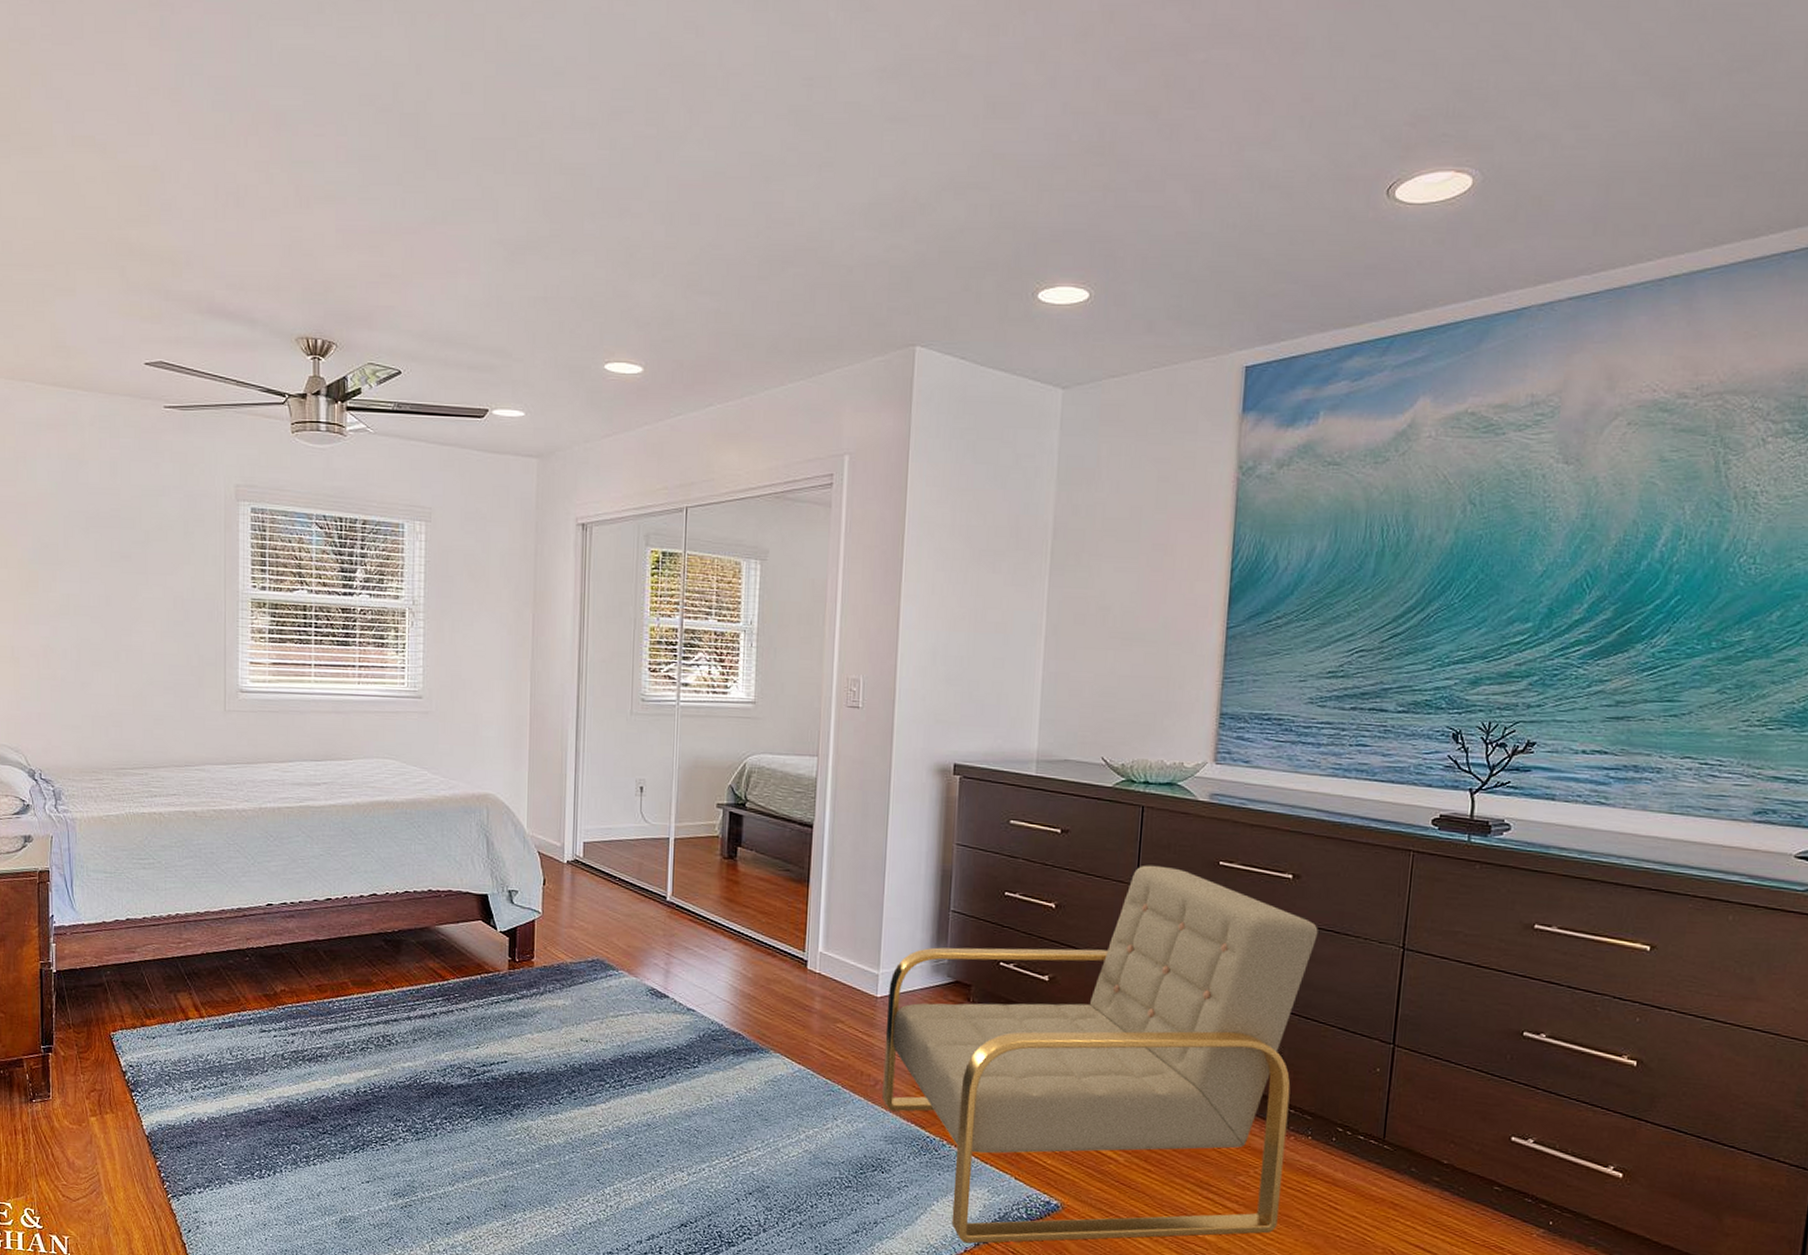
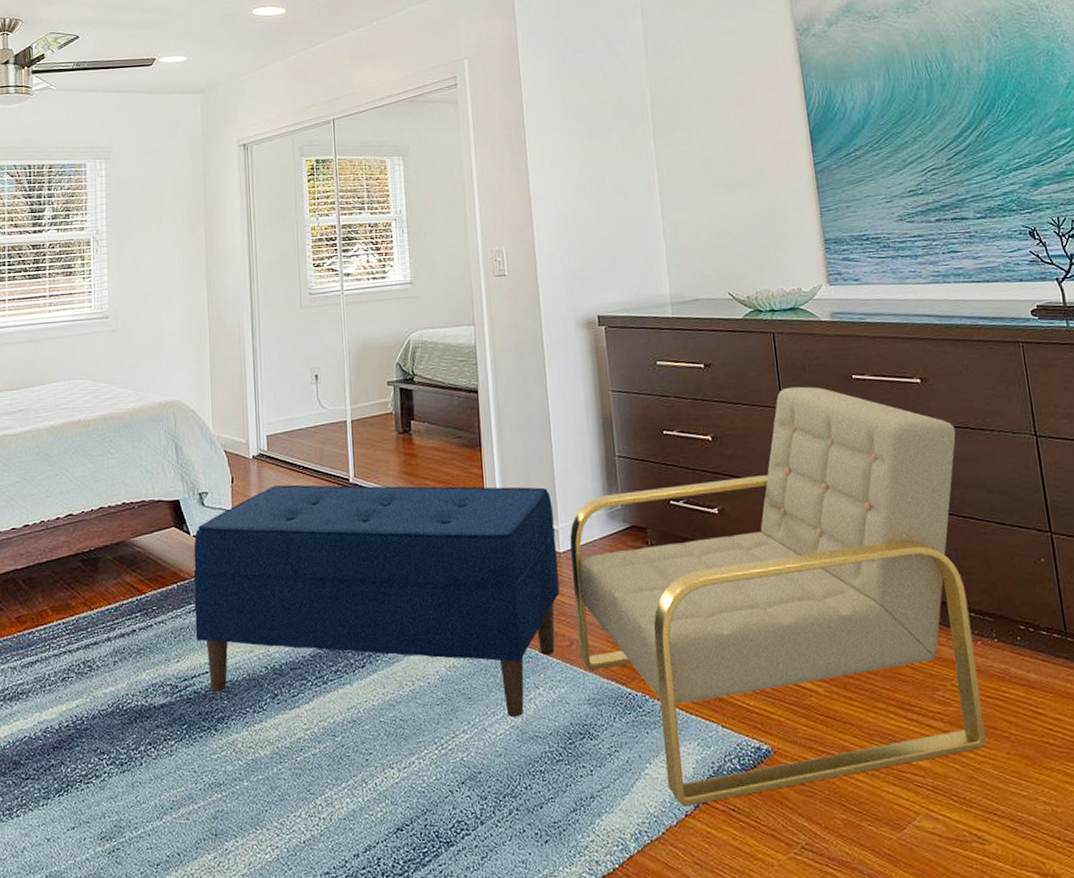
bench: none [496,893,876,1143] -> present [193,484,560,718]

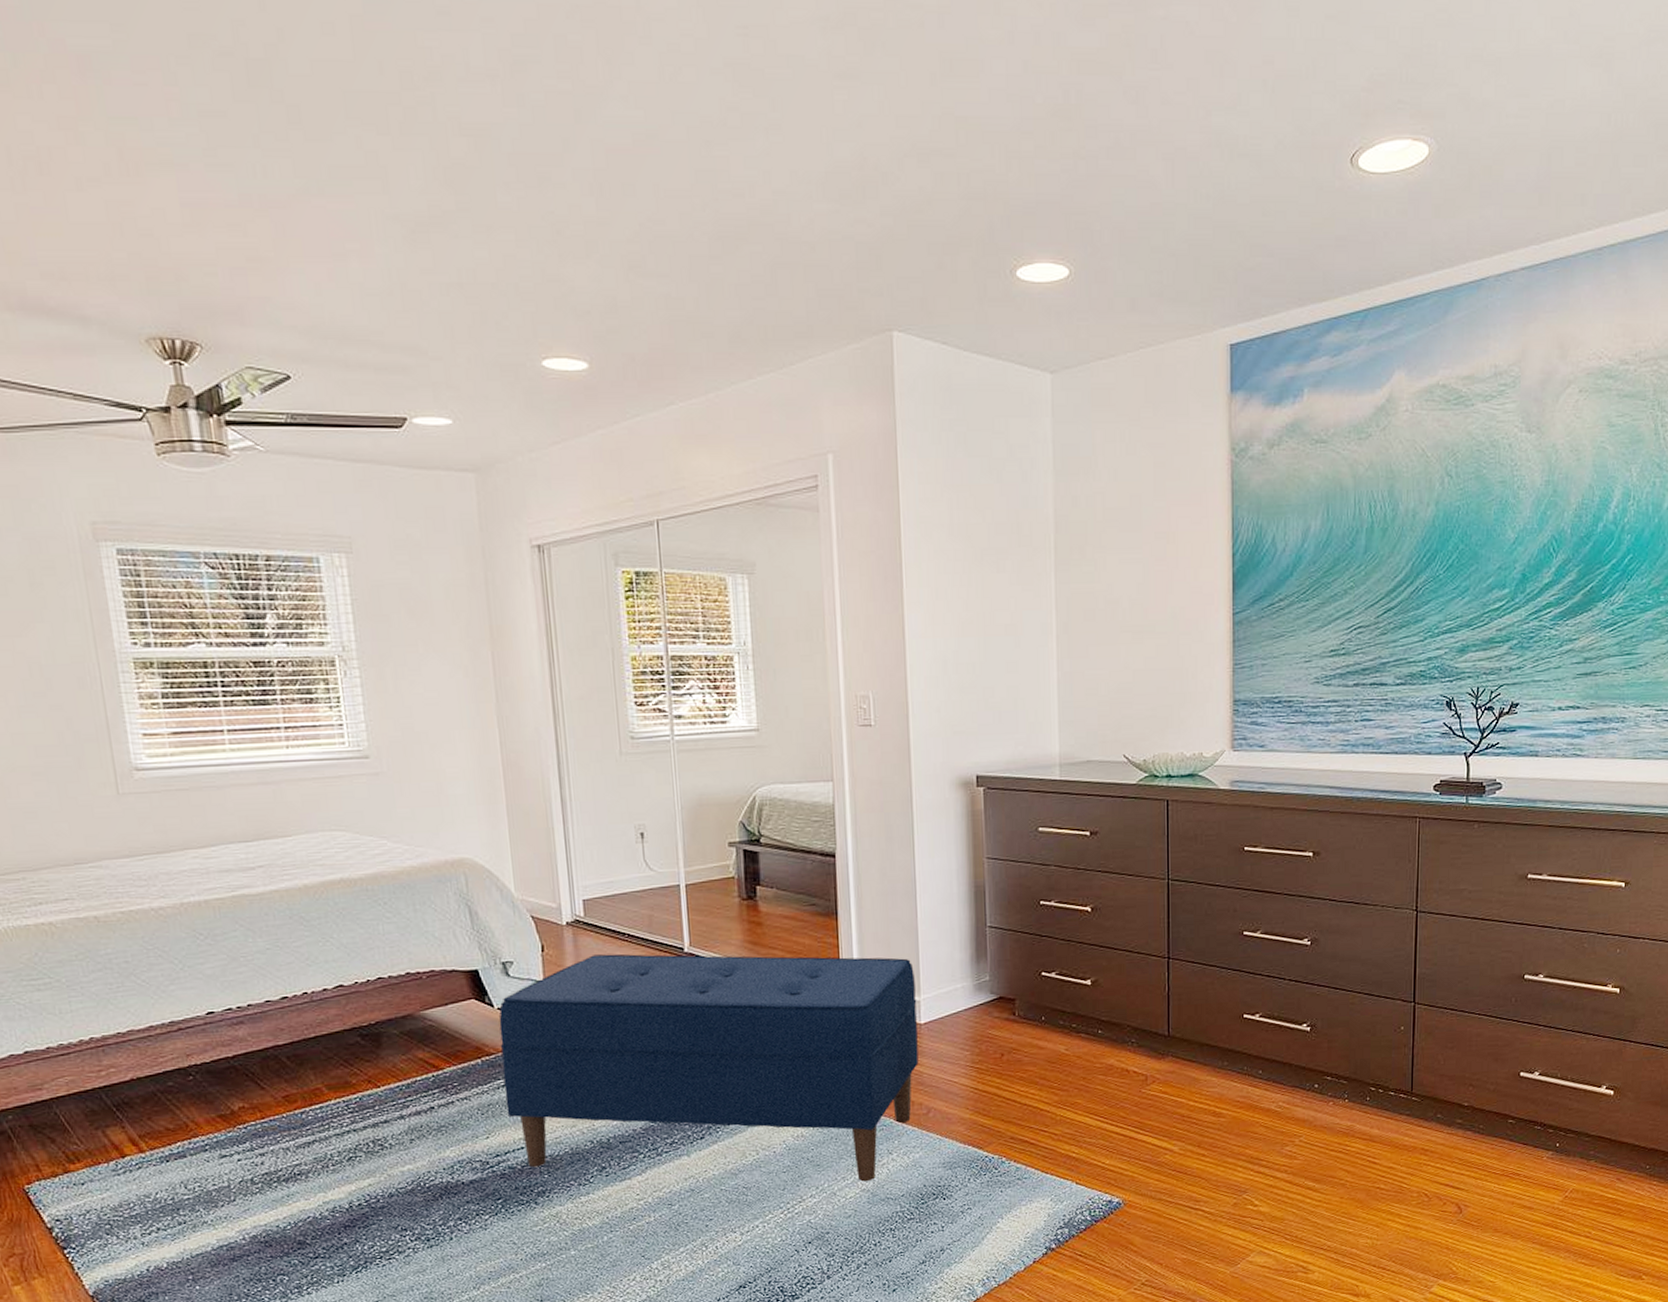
armchair: present [570,386,986,807] -> none [932,857,1340,1254]

